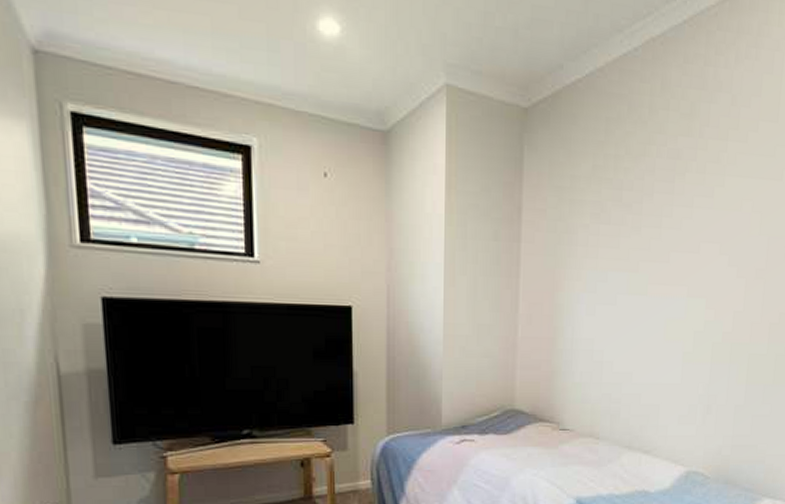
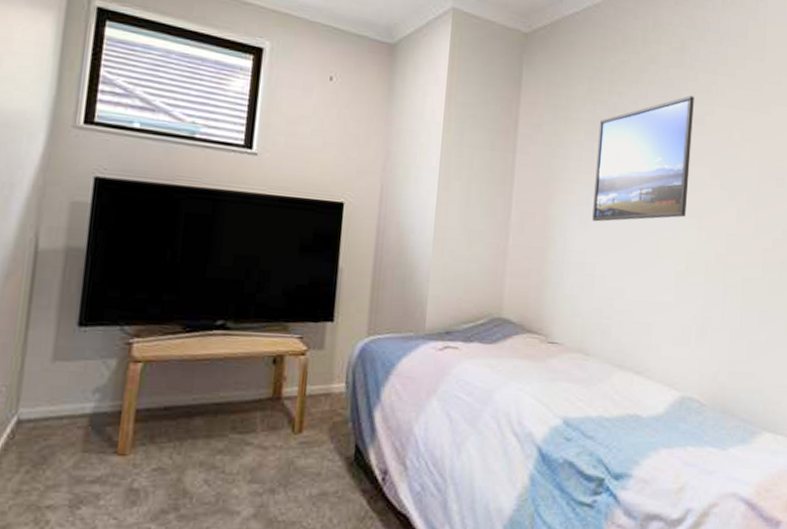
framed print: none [600,166,704,308] -> present [592,95,694,222]

